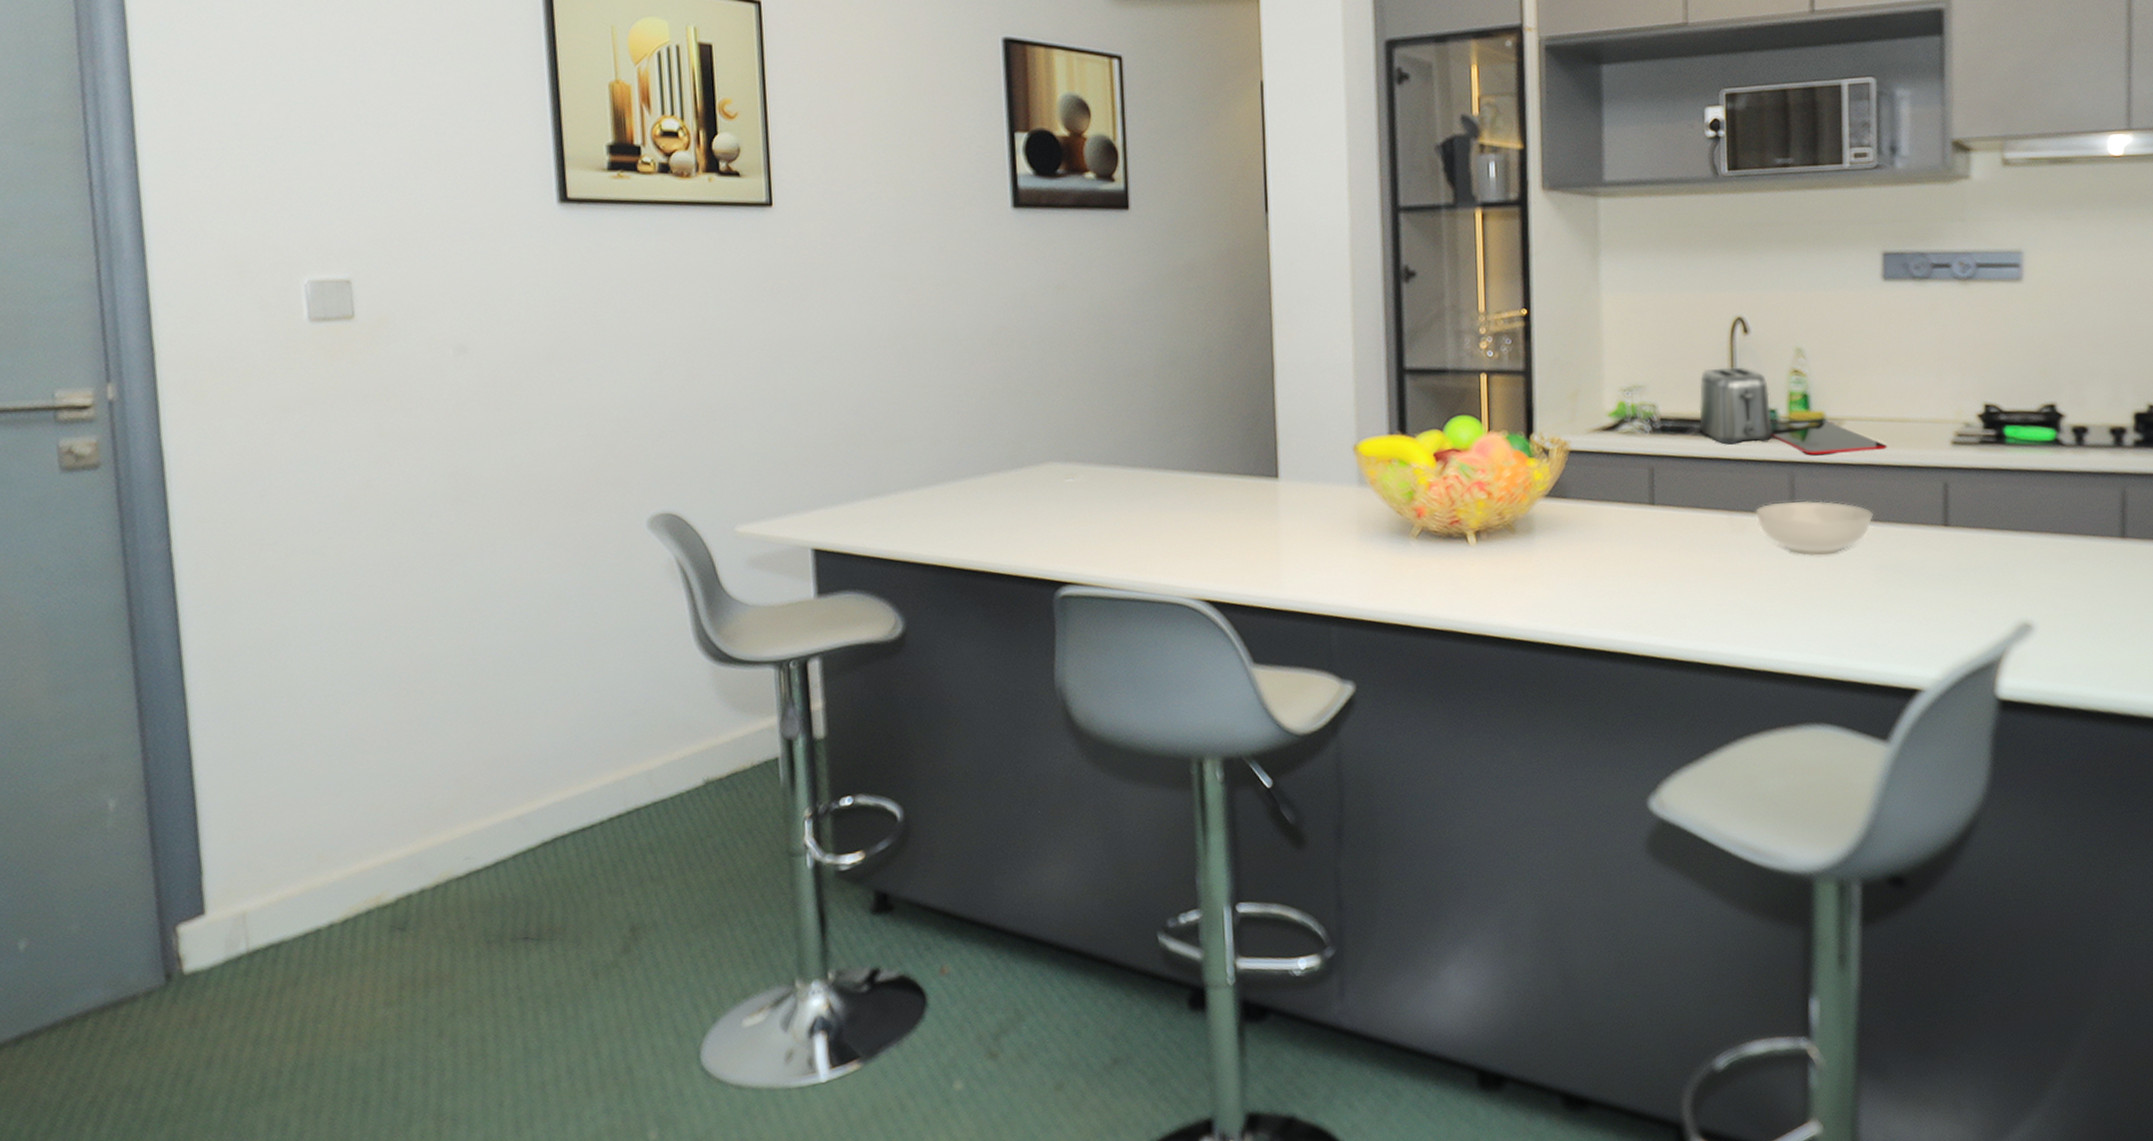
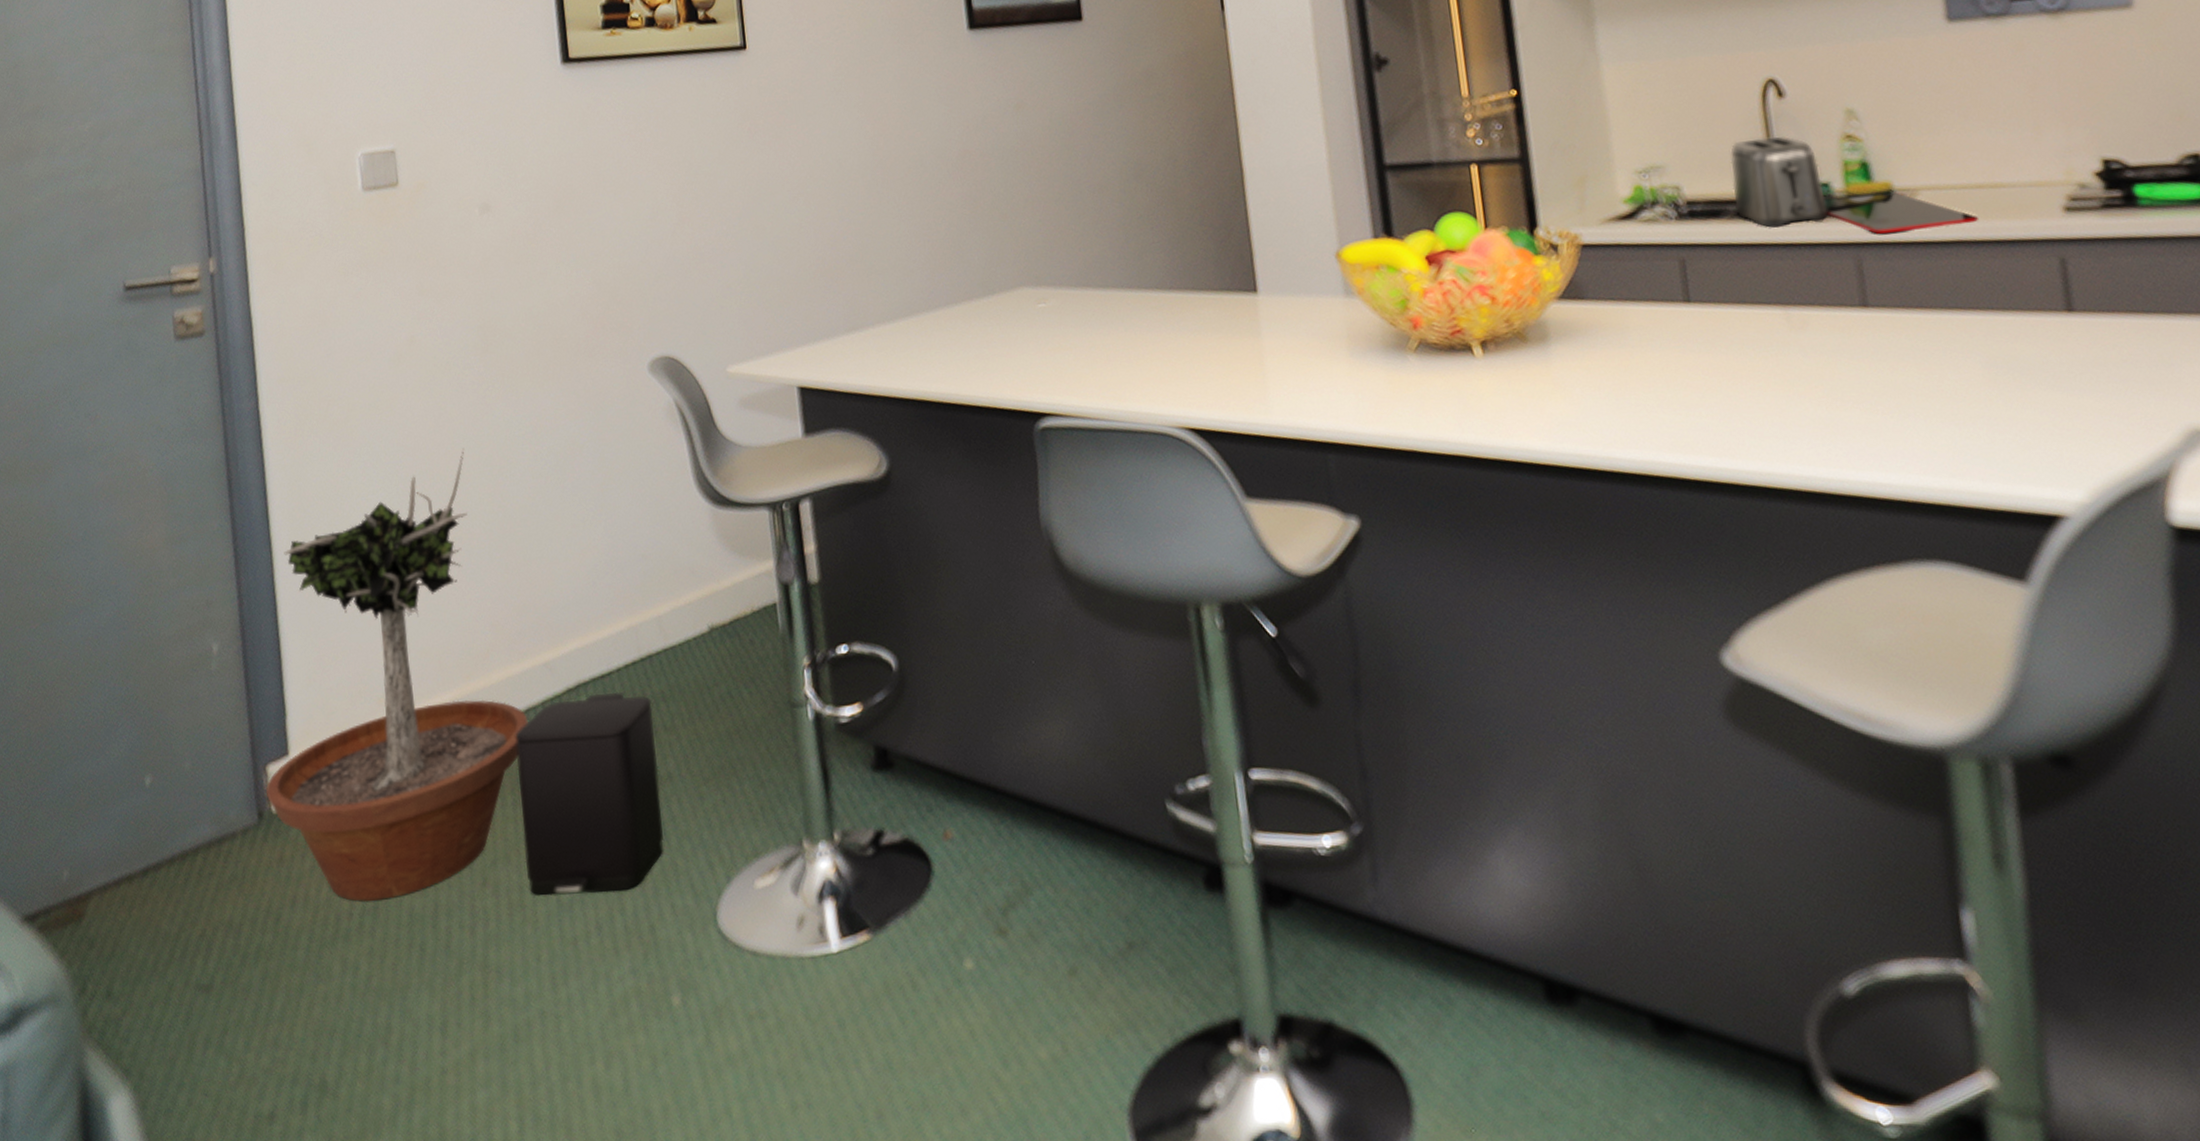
potted tree: none [175,599,496,1059] -> present [265,448,528,902]
pedal bin: none [480,844,645,1044] -> present [515,691,664,896]
bowl: present [1755,500,1874,556] -> none [1816,288,1972,355]

